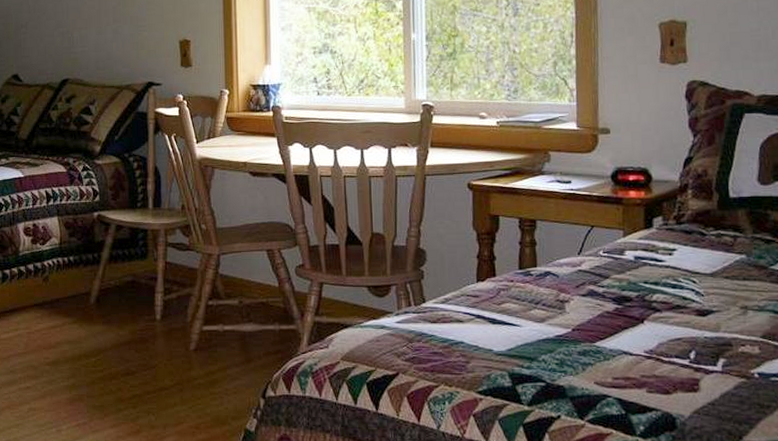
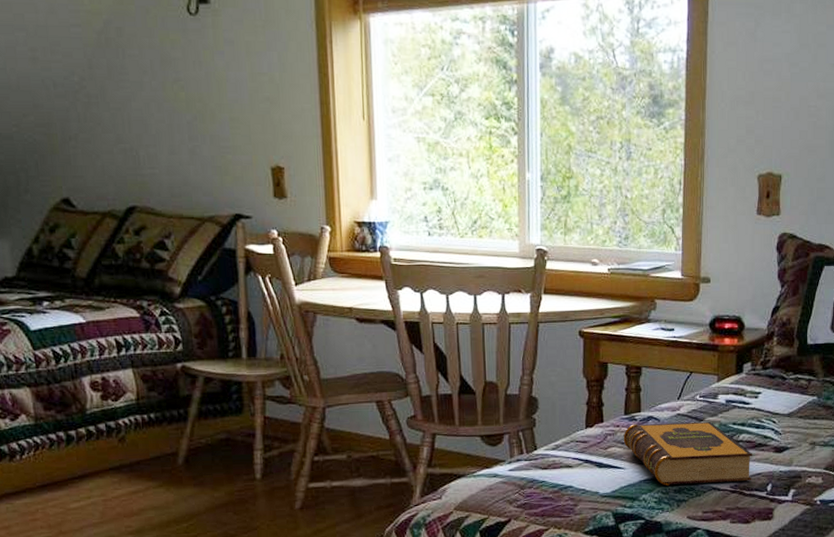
hardback book: none [518,279,671,347] -> present [623,422,753,486]

